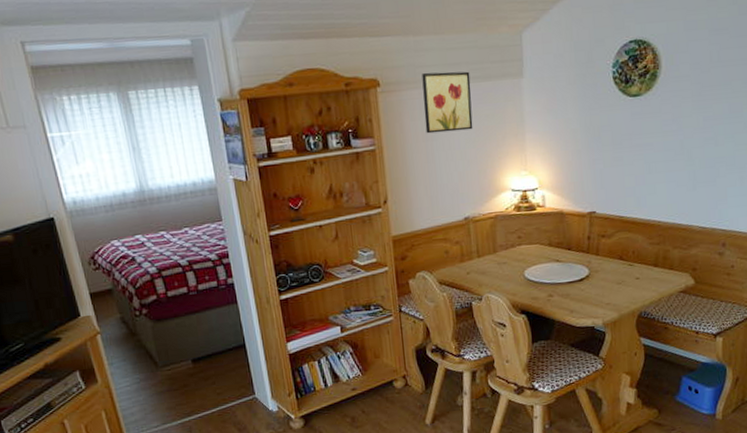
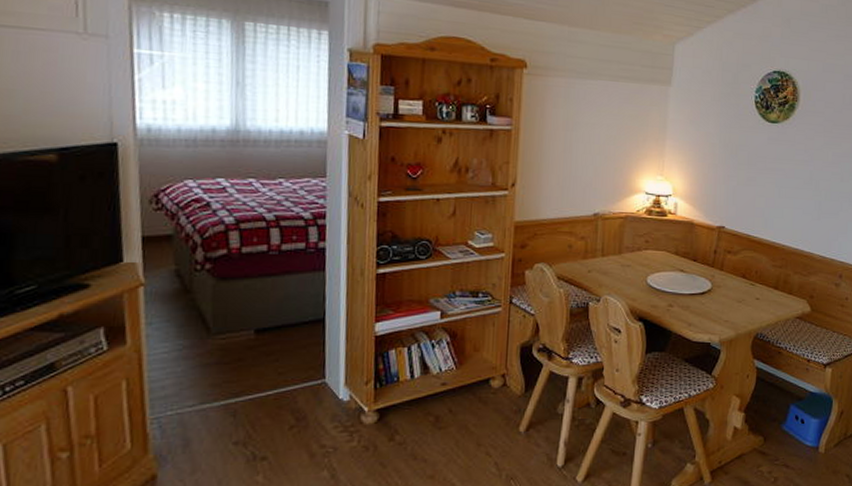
wall art: present [422,71,473,134] -> none [567,63,620,127]

